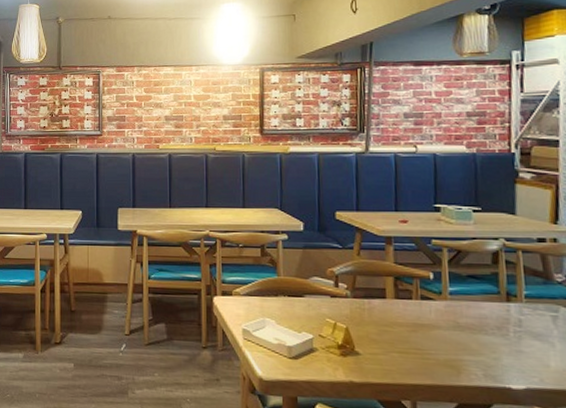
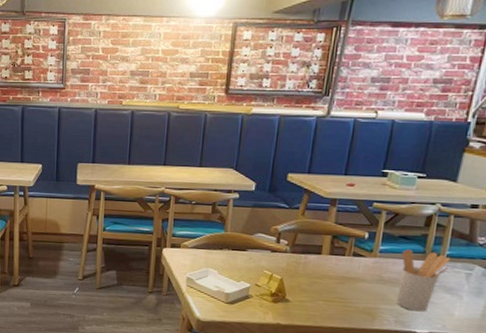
utensil holder: none [474,290,530,363] -> present [396,249,451,312]

